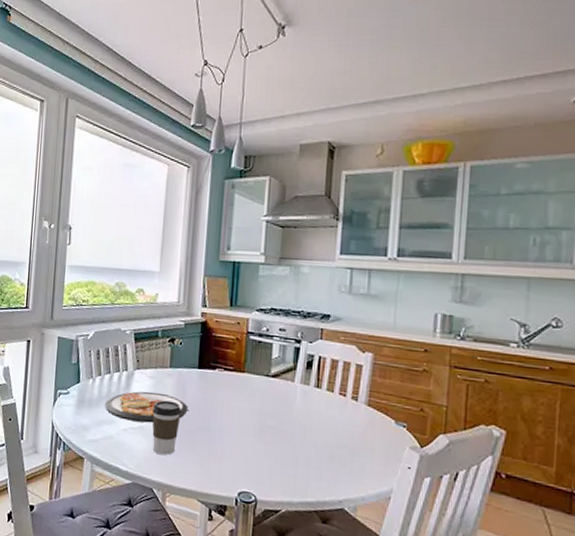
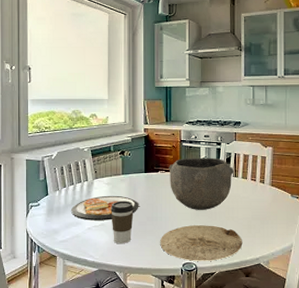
plate: none [211,443,322,495] -> present [160,225,243,261]
bowl: none [229,355,316,427] -> present [169,157,234,210]

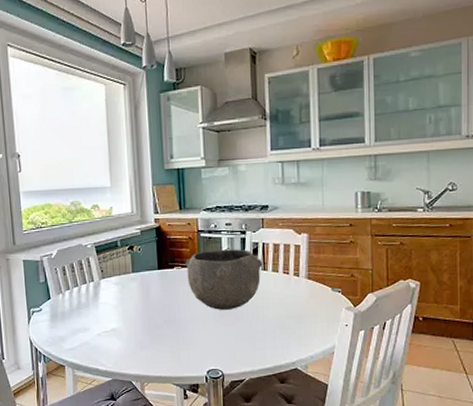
dish: present [71,195,139,221] -> none [77,296,154,326]
coffee cup: present [111,201,134,243] -> none [121,302,148,350]
plate: present [160,225,243,261] -> none [180,326,276,368]

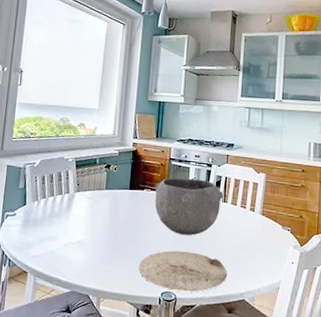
plate: none [180,326,276,368] -> present [139,250,228,292]

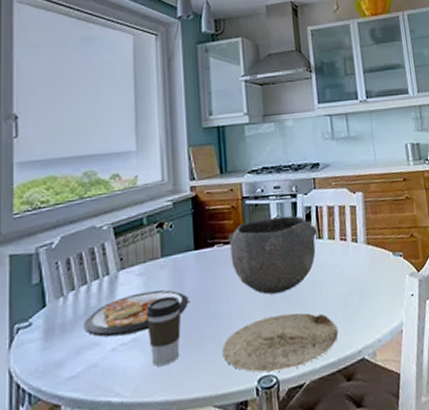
dish: none [48,210,121,238] -> present [84,290,189,337]
coffee cup: none [89,217,115,265] -> present [146,295,181,366]

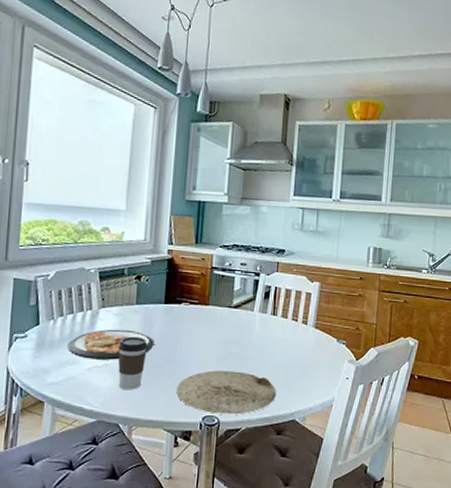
bowl: present [228,216,317,295] -> none [194,288,273,353]

